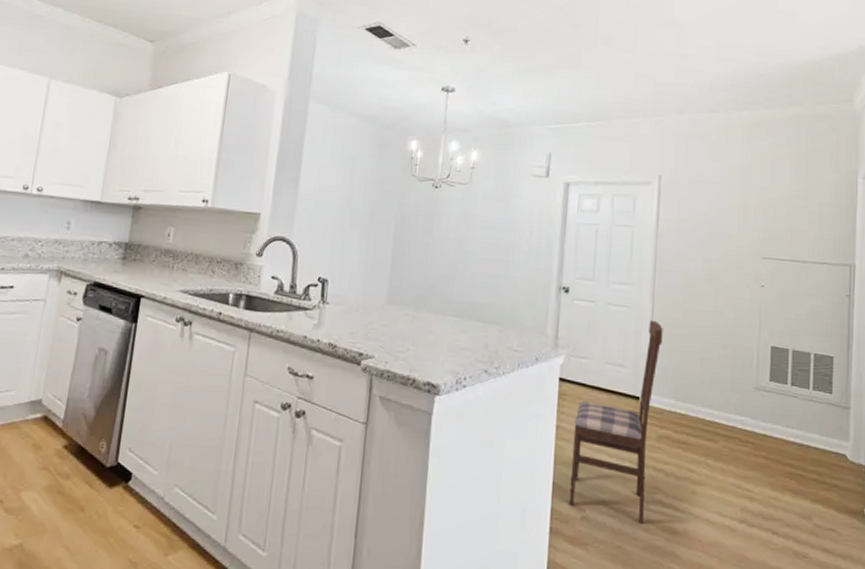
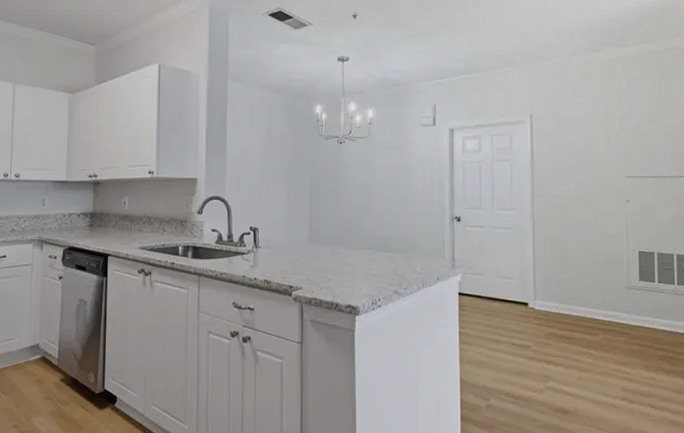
dining chair: present [569,320,663,525] -> none [474,238,544,408]

